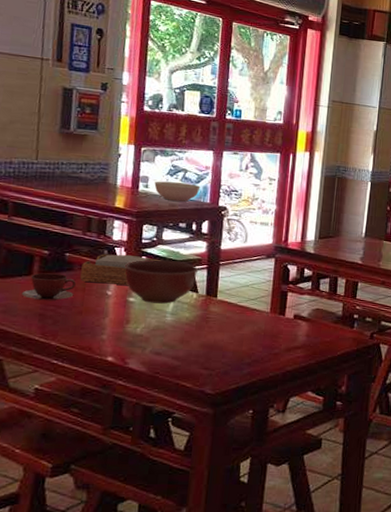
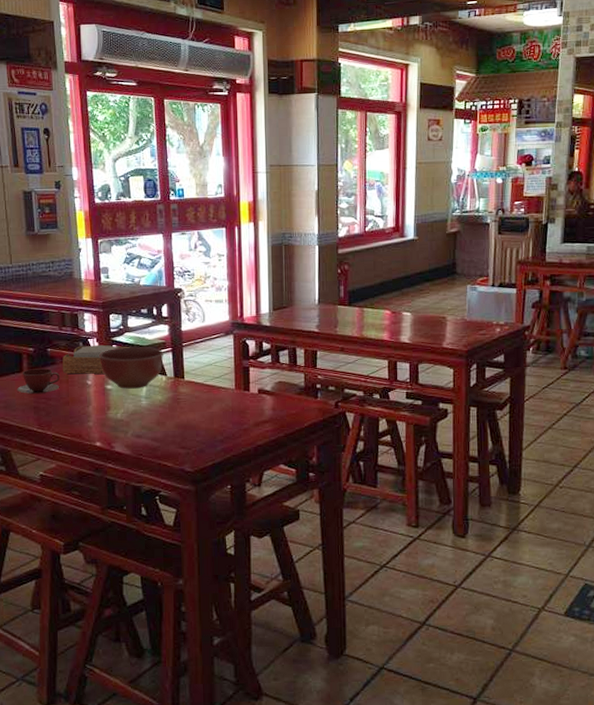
bowl: present [154,181,201,202] -> none [114,269,156,288]

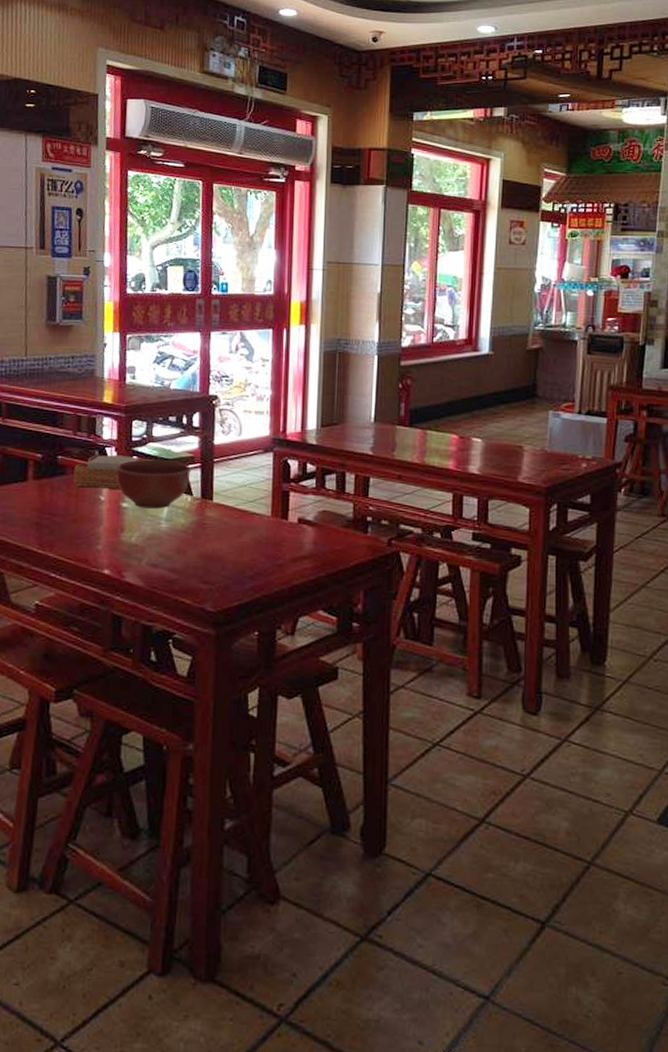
teacup: present [16,368,60,395] -> none [18,478,69,509]

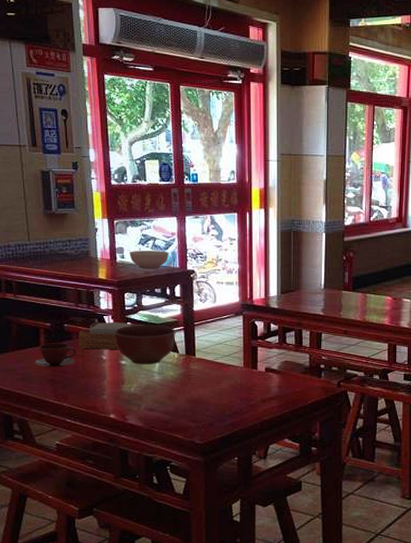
teacup: none [18,478,69,509] -> present [34,343,76,368]
bowl: none [141,371,189,392] -> present [129,251,169,268]

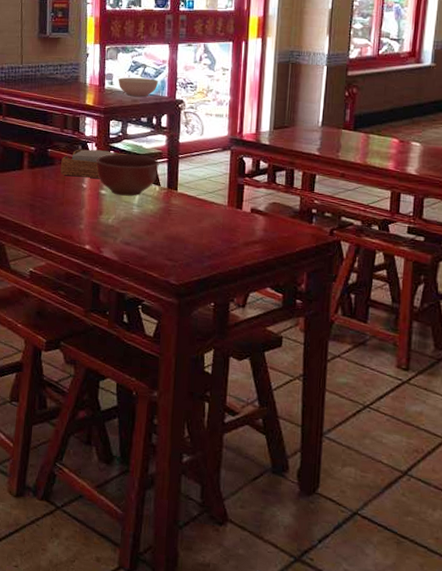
teacup: present [34,343,76,368] -> none [15,167,57,193]

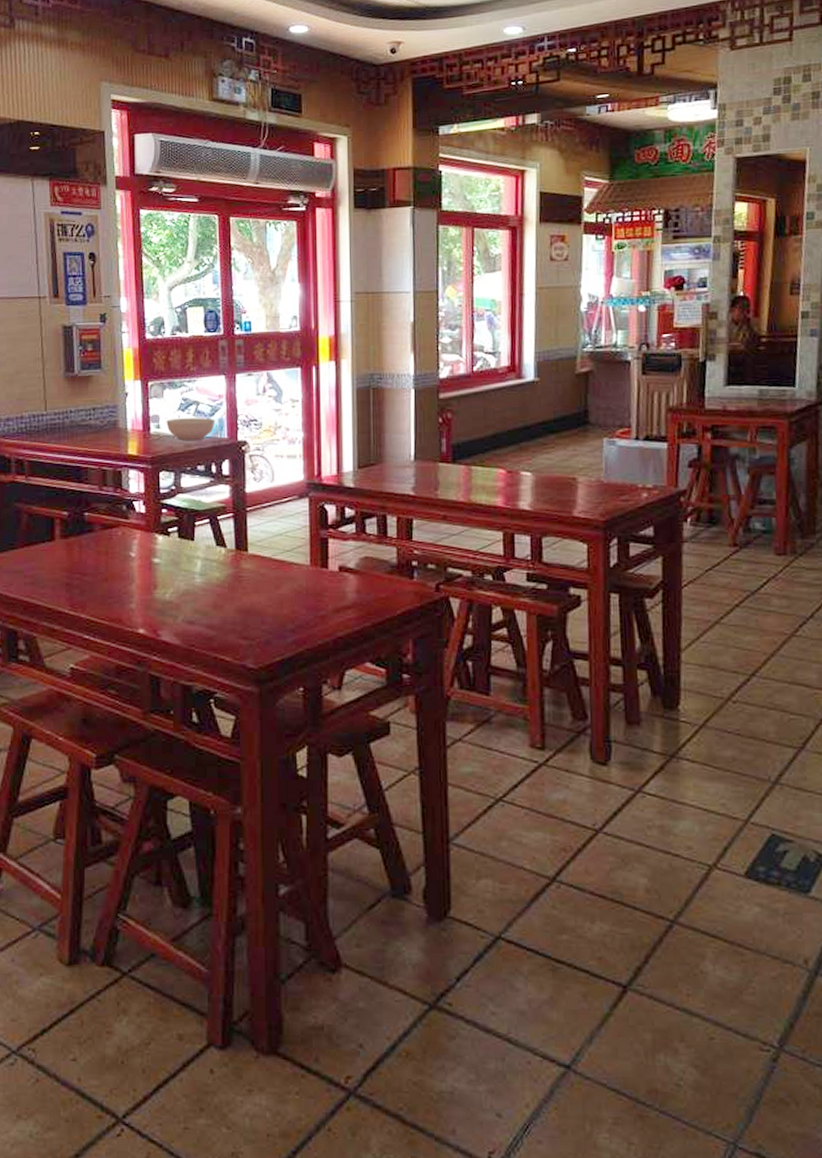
napkin holder: present [60,149,126,179] -> none [102,508,182,545]
bowl: present [96,154,159,196] -> none [146,511,223,563]

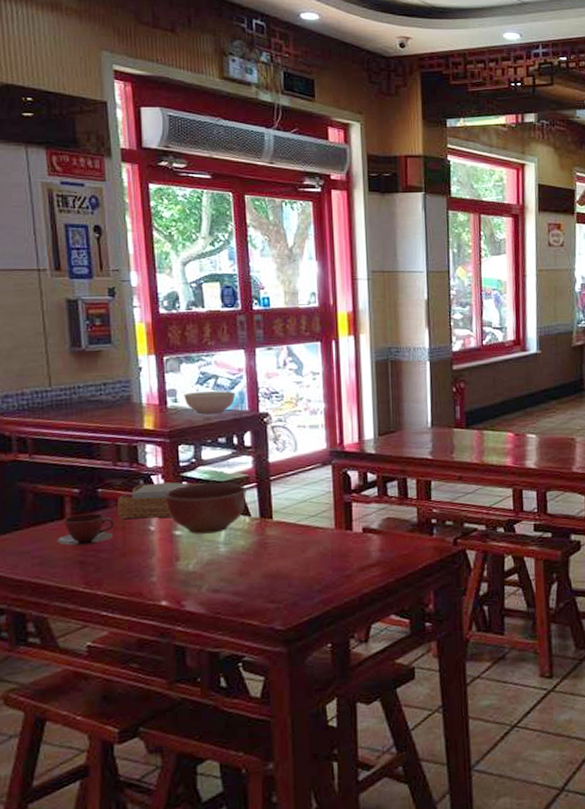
teacup: none [46,537,98,569] -> present [56,513,114,547]
napkin holder: none [102,508,182,545] -> present [117,482,204,520]
bowl: none [146,511,223,563] -> present [165,482,247,534]

